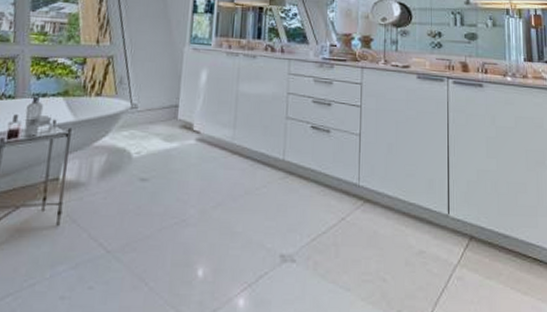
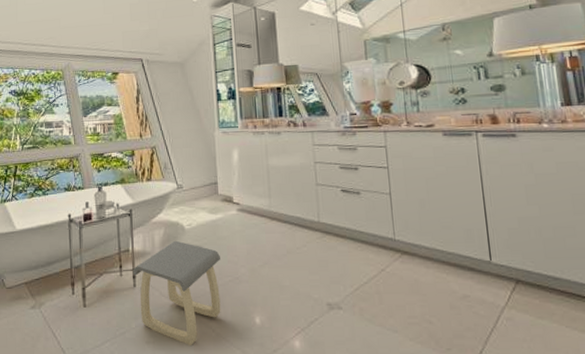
stool: none [58,170,168,302] -> present [132,240,221,345]

